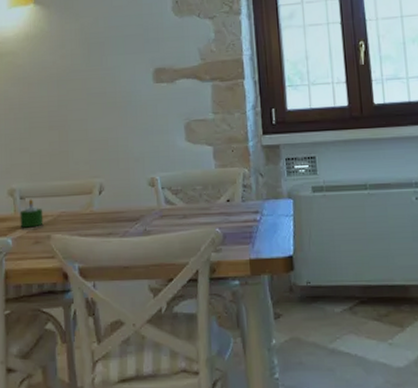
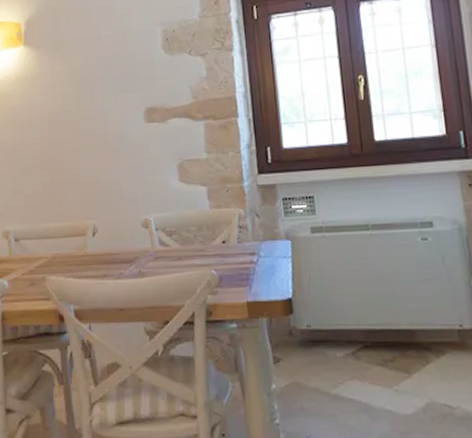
candle: present [20,199,44,228] -> none [15,241,38,270]

